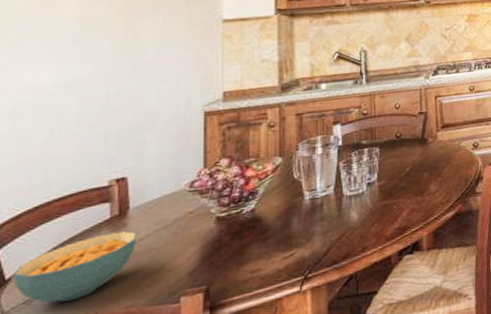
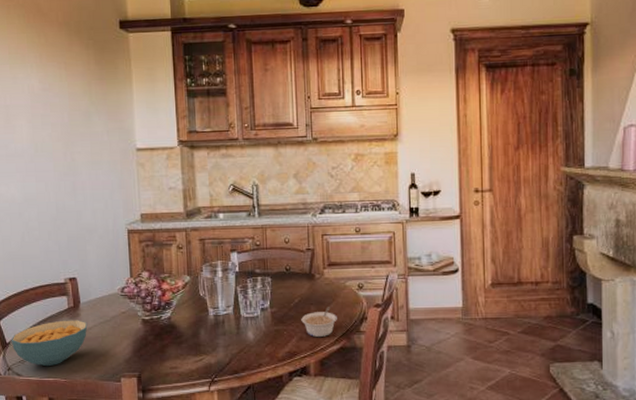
legume: none [413,171,452,207] -> present [301,307,337,337]

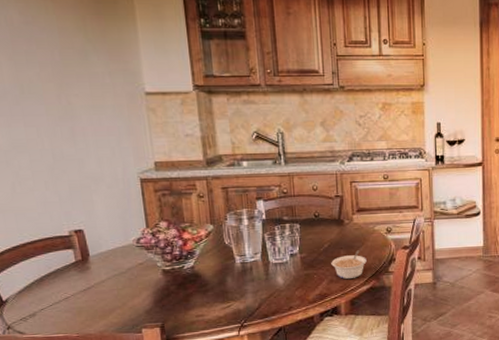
cereal bowl: present [12,320,88,367] -> none [9,273,100,323]

